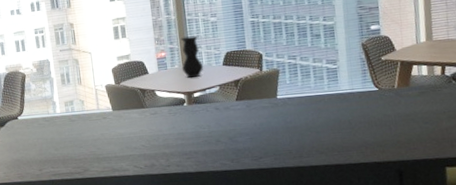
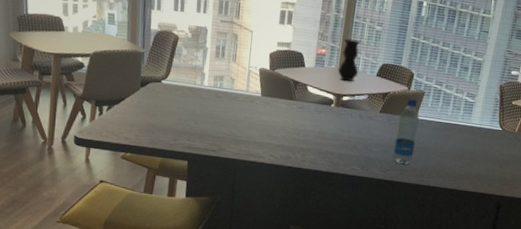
bottle: none [258,78,285,149] -> present [393,98,420,165]

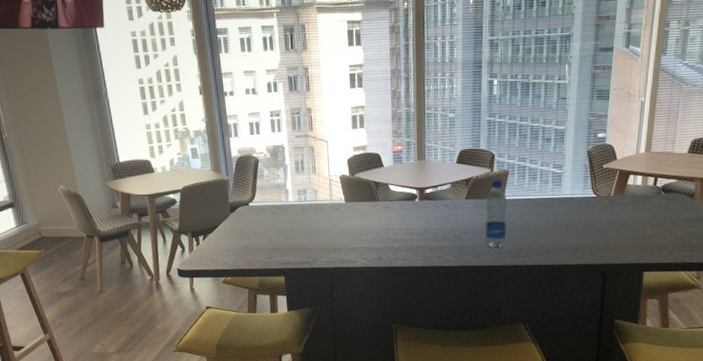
vase: present [337,38,362,82] -> none [416,131,438,174]

